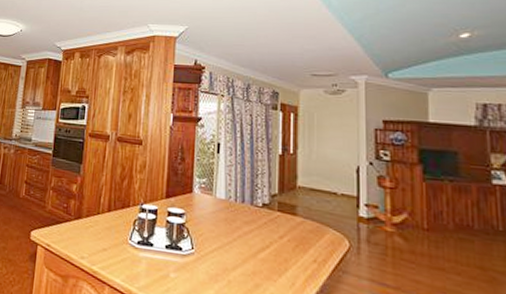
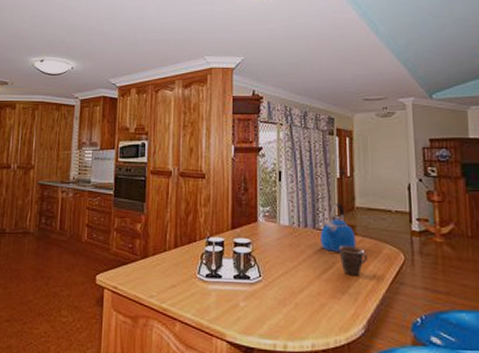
kettle: none [258,181,297,233] -> present [321,203,356,253]
mug: none [277,225,308,259] -> present [339,246,367,276]

